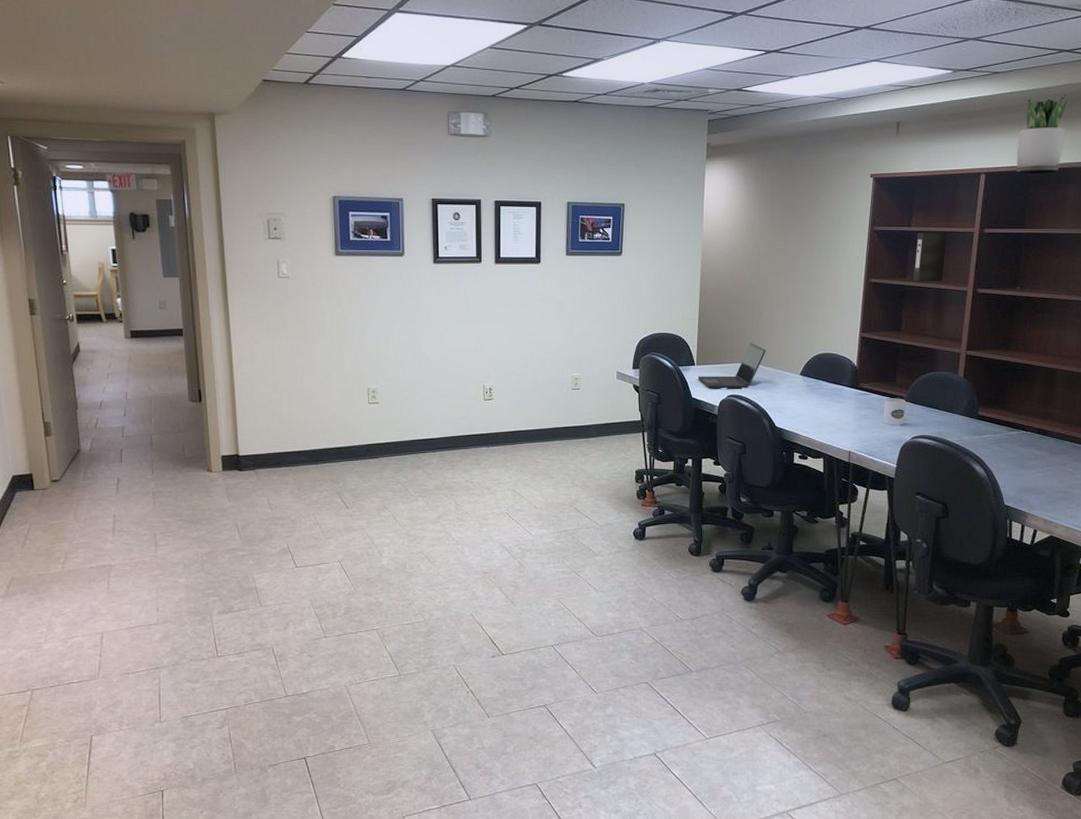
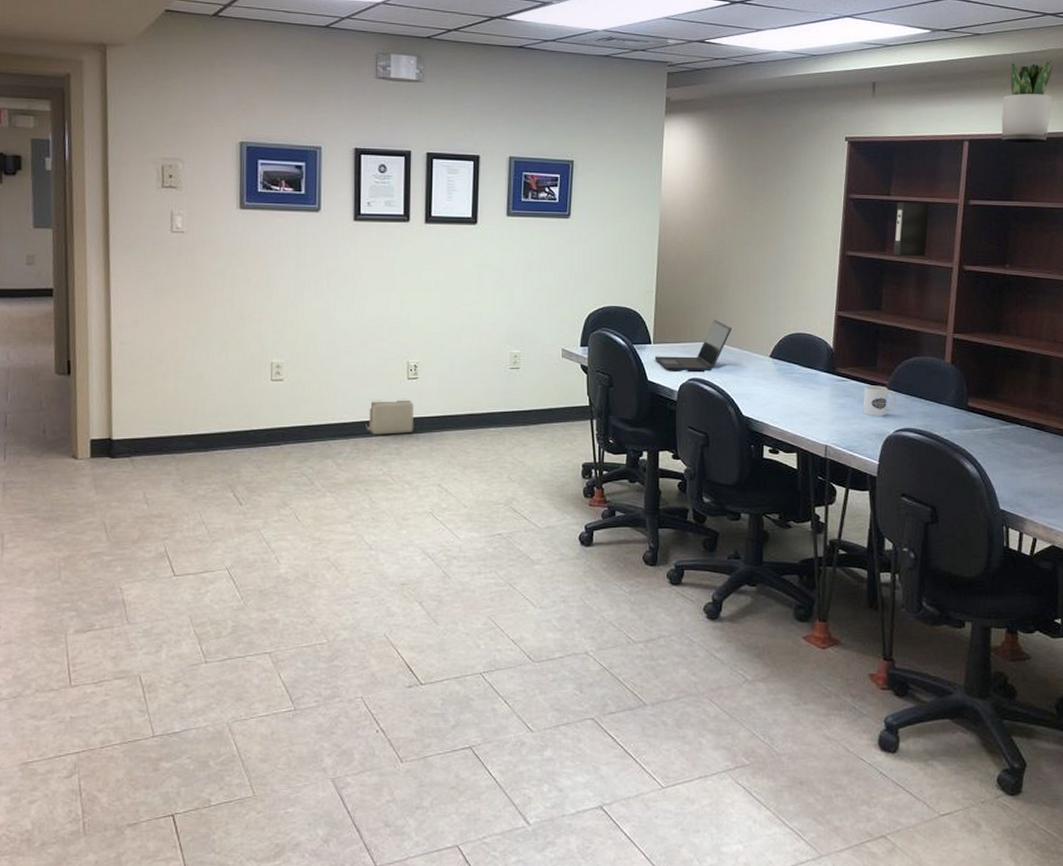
box: none [450,417,490,448] -> present [366,398,414,435]

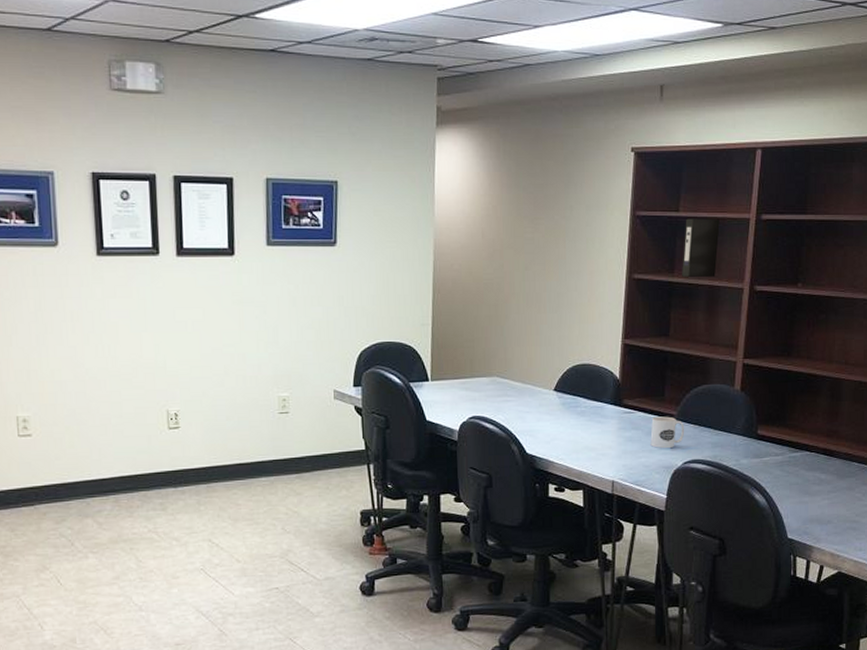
box: present [366,398,414,435] -> none [126,450,178,490]
laptop: present [654,319,733,372] -> none [432,352,514,410]
planter: present [1001,60,1053,143] -> none [796,57,852,149]

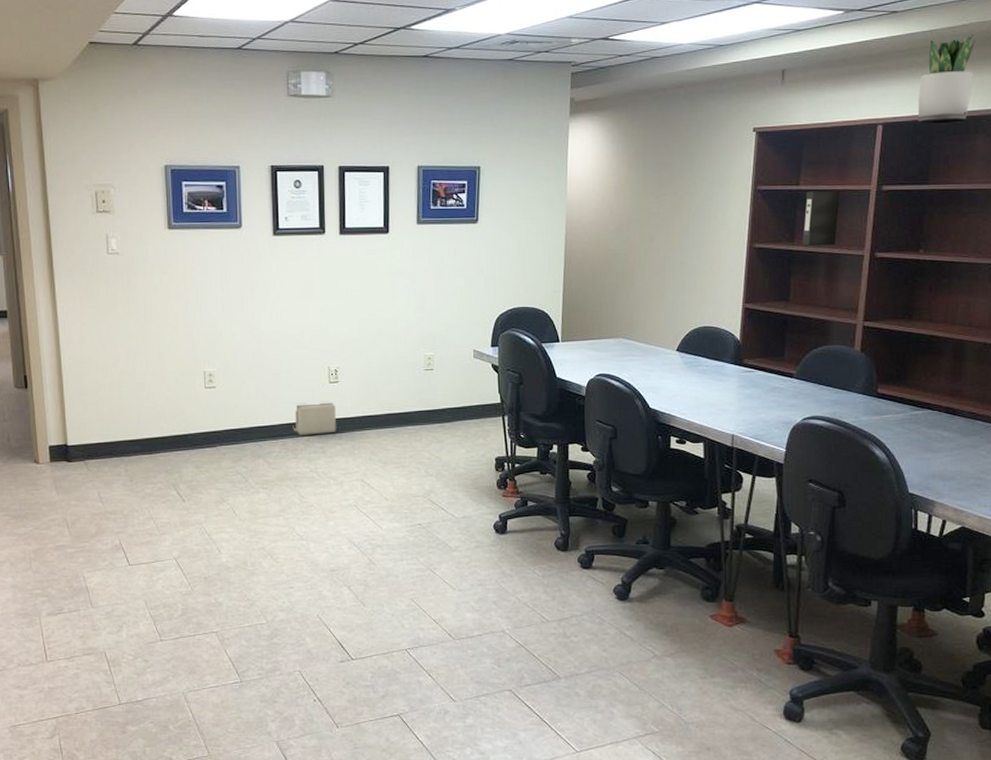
box: none [126,450,178,490] -> present [292,401,336,435]
mug: present [650,416,685,449] -> none [770,375,804,406]
planter: none [796,57,852,149] -> present [917,35,975,123]

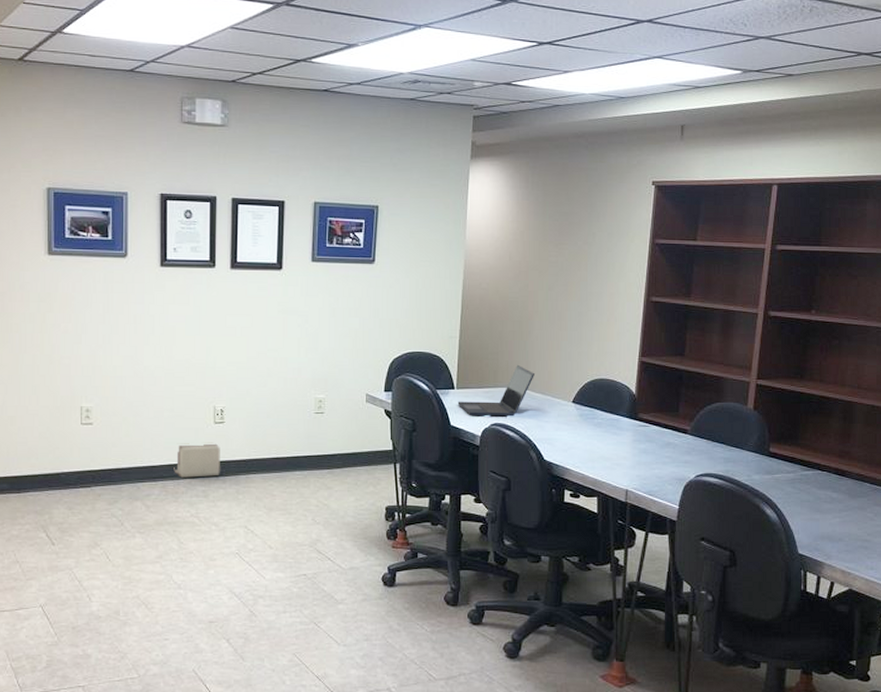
laptop: none [562,315,639,368] -> present [457,364,536,417]
binder: present [802,191,840,245] -> none [698,247,736,302]
planter: present [917,35,975,123] -> none [811,102,867,186]

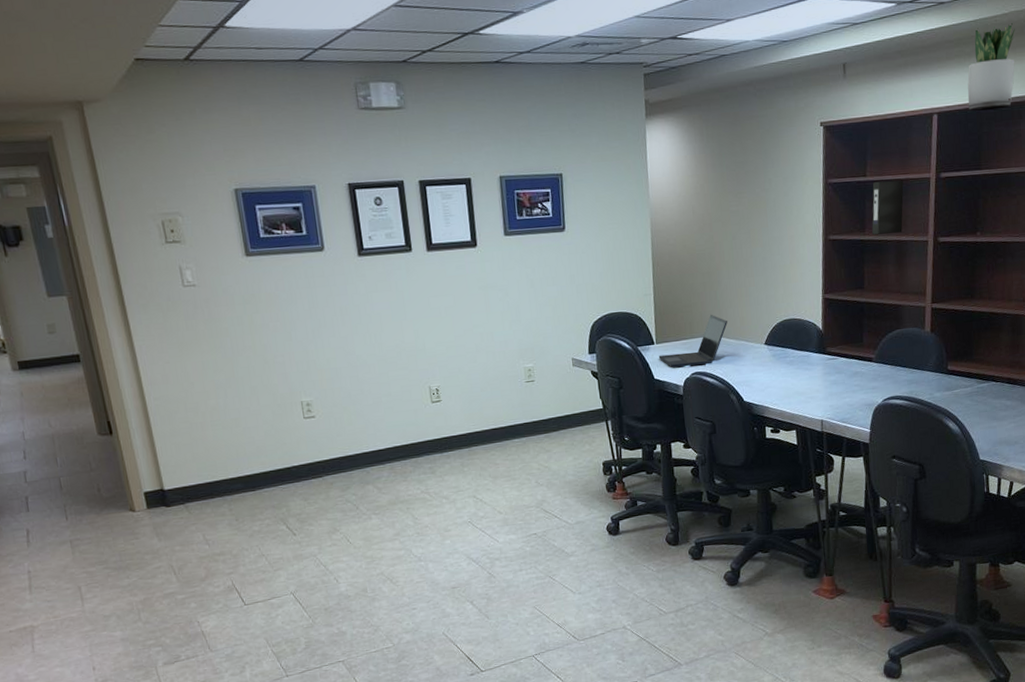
box: present [174,442,220,478] -> none [399,421,444,458]
binder: none [698,247,736,302] -> present [872,180,904,235]
planter: none [811,102,867,186] -> present [967,23,1015,111]

